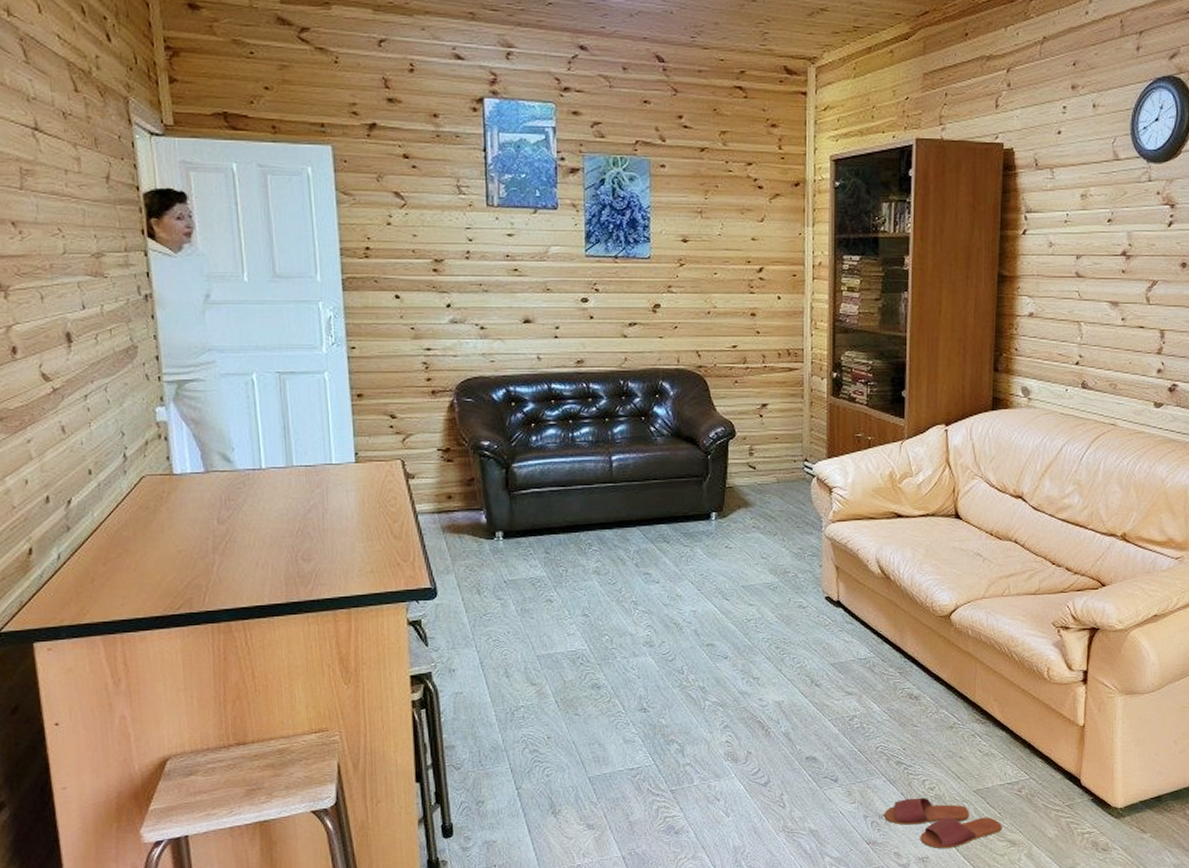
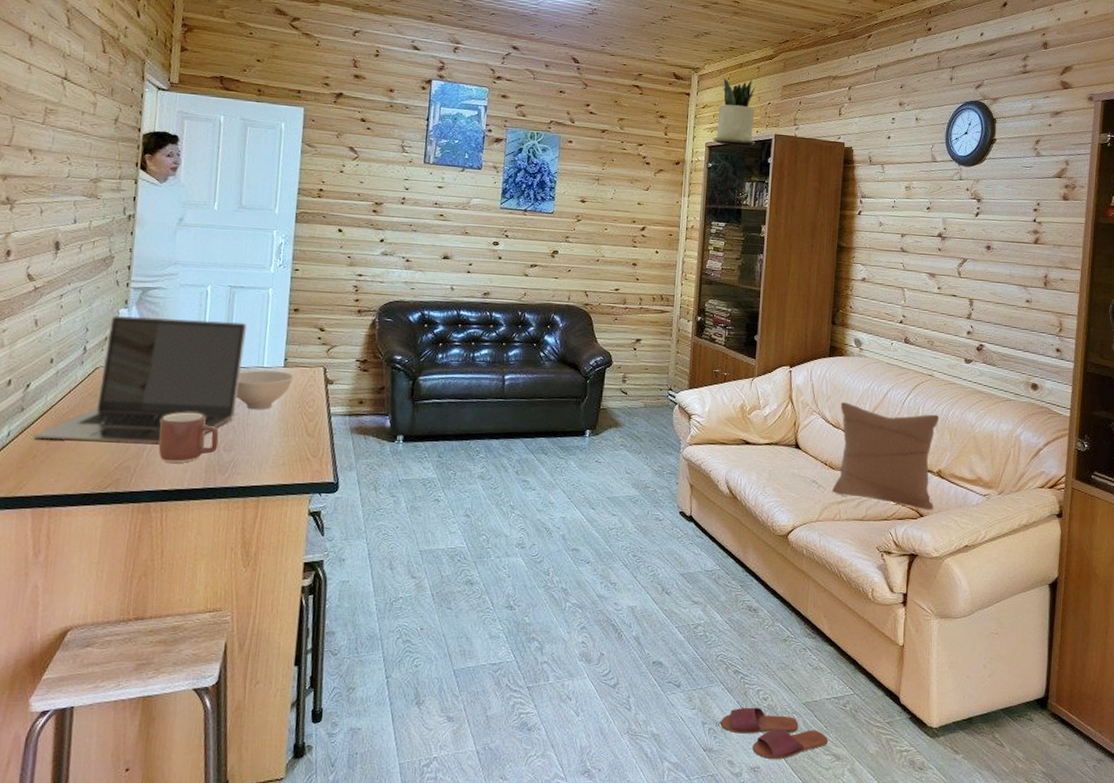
laptop: none [86,413,308,561] -> present [33,316,247,443]
mug: none [224,520,295,578] -> present [158,412,219,464]
bowl: none [305,468,369,512] -> present [236,370,294,409]
planter: none [839,67,893,157] -> present [713,78,757,147]
pillow: none [999,462,1124,579] -> present [831,402,940,510]

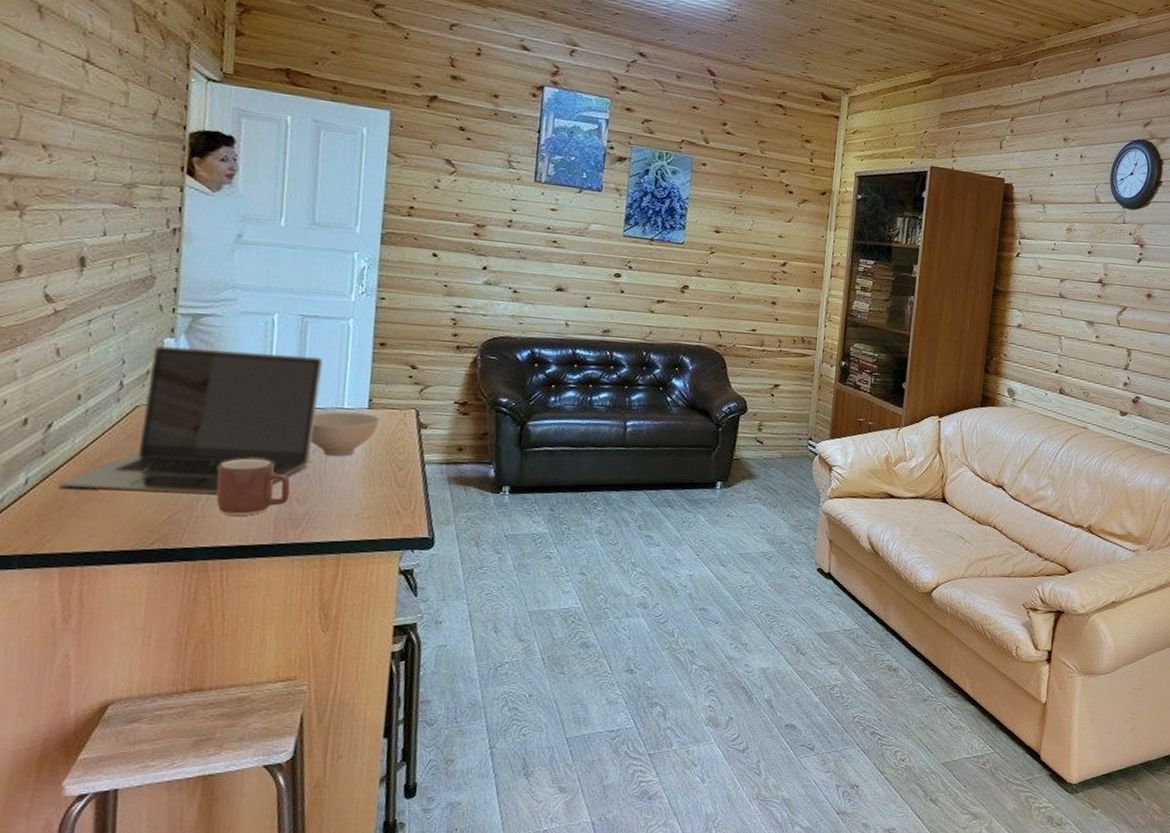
planter: present [713,78,757,147] -> none [863,101,913,179]
slippers: present [721,707,828,759] -> none [856,768,966,820]
pillow: present [831,402,940,510] -> none [978,455,1092,566]

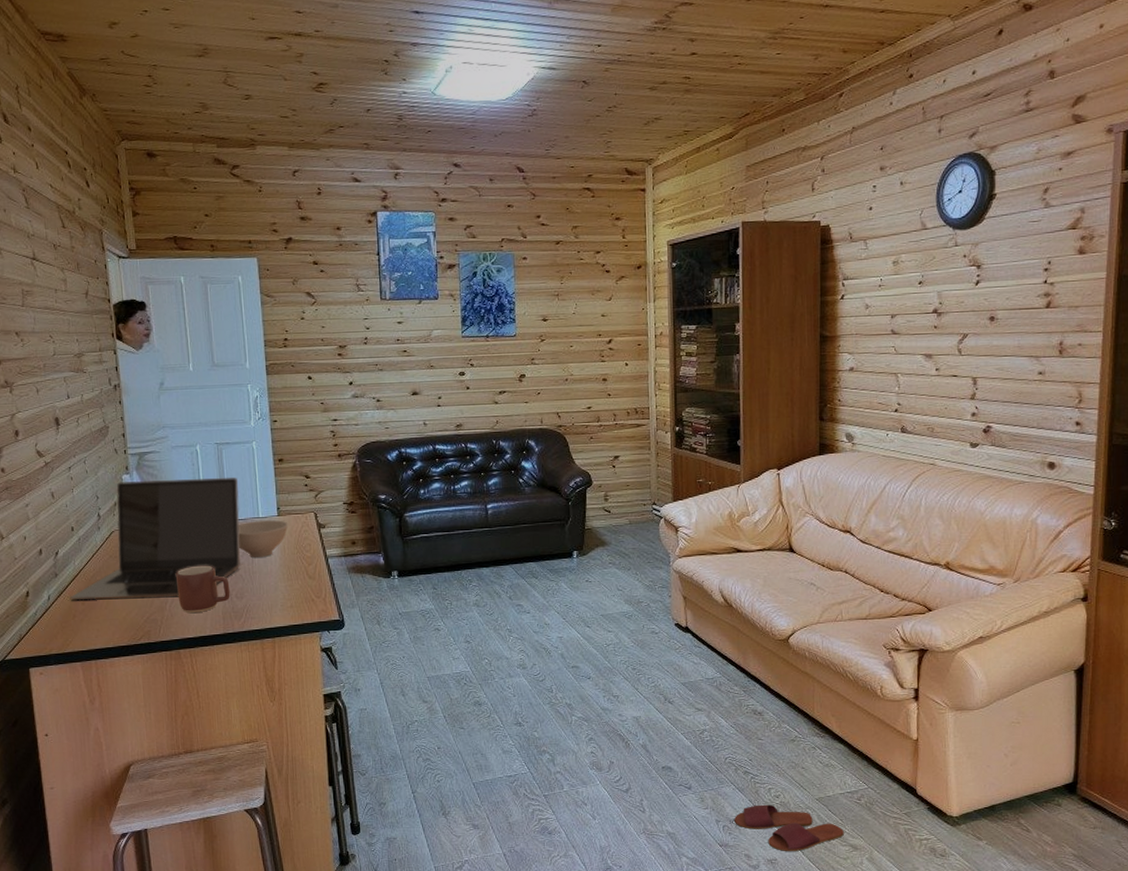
slippers: none [856,768,966,820] -> present [734,804,844,851]

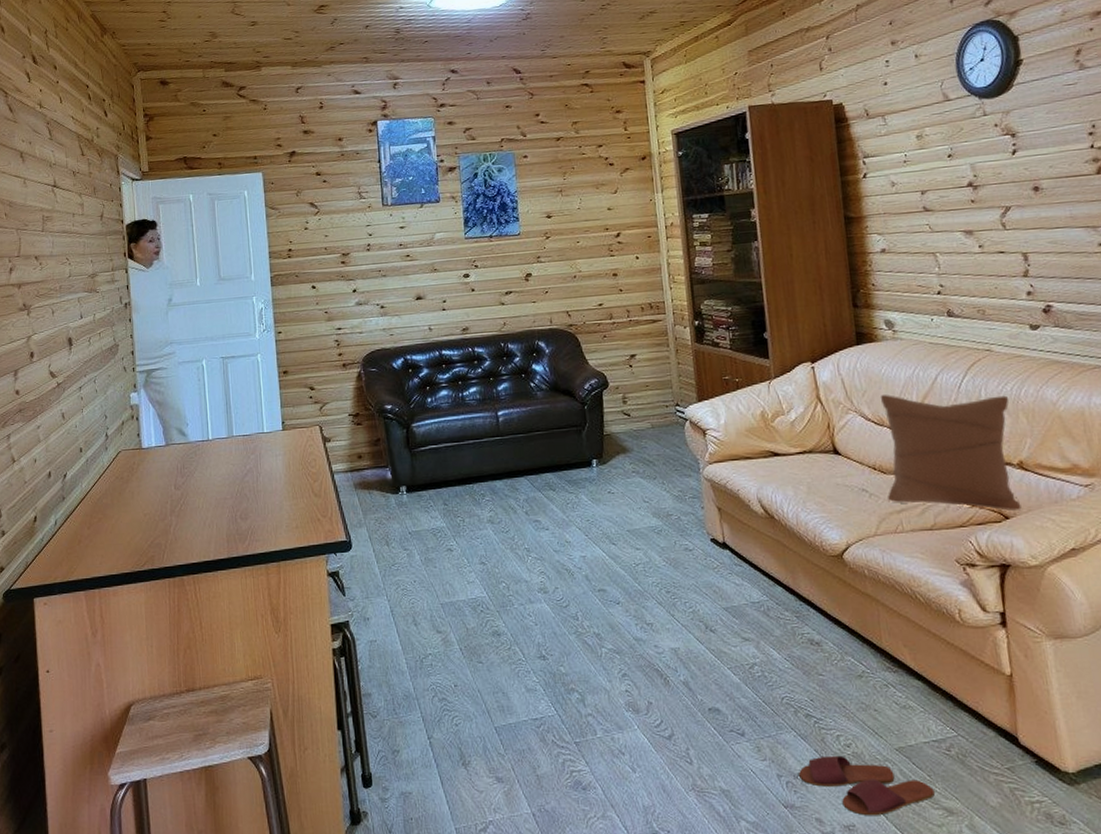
laptop: present [70,476,241,601] -> none [76,391,245,525]
mug: present [175,565,230,614] -> none [180,484,235,537]
bowl: present [238,520,289,557] -> none [243,435,293,475]
pillow: none [831,501,945,604] -> present [880,395,1022,511]

